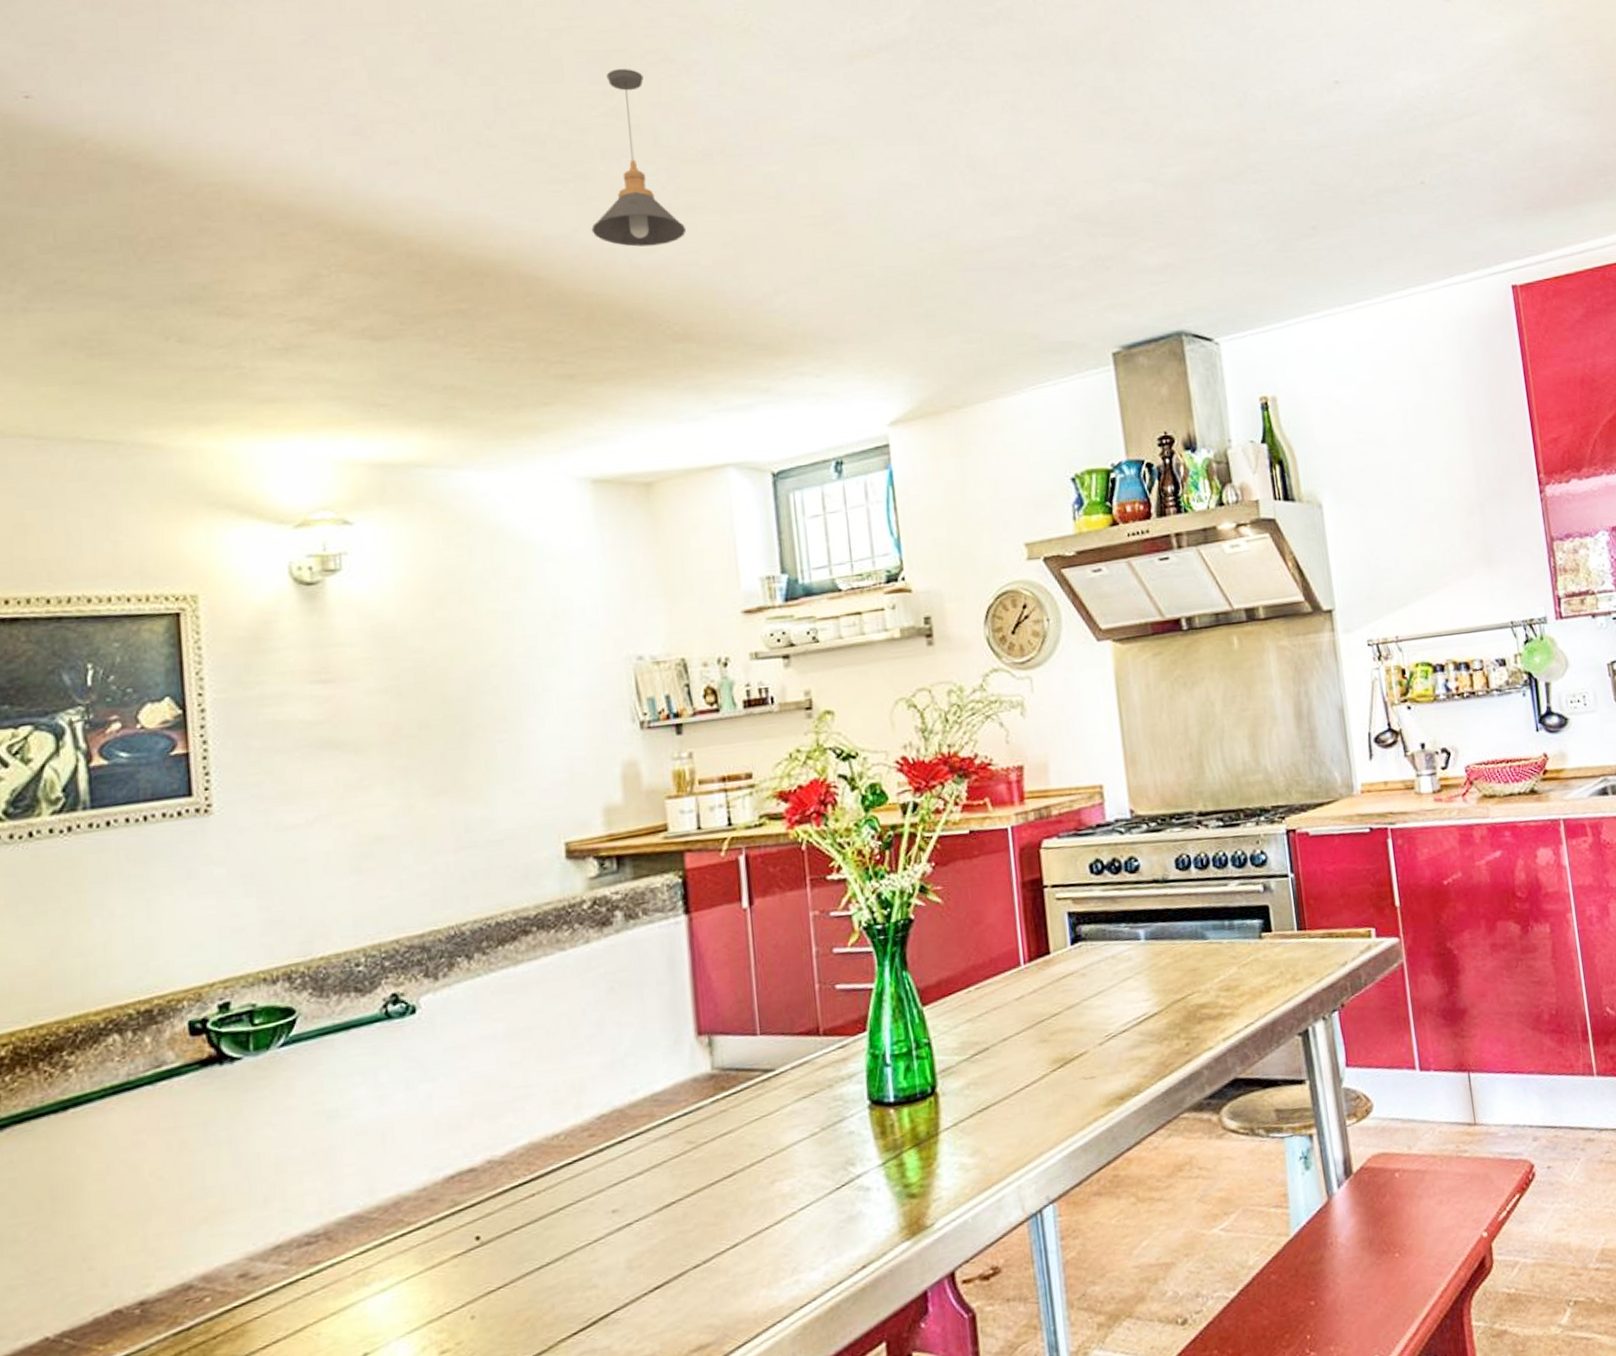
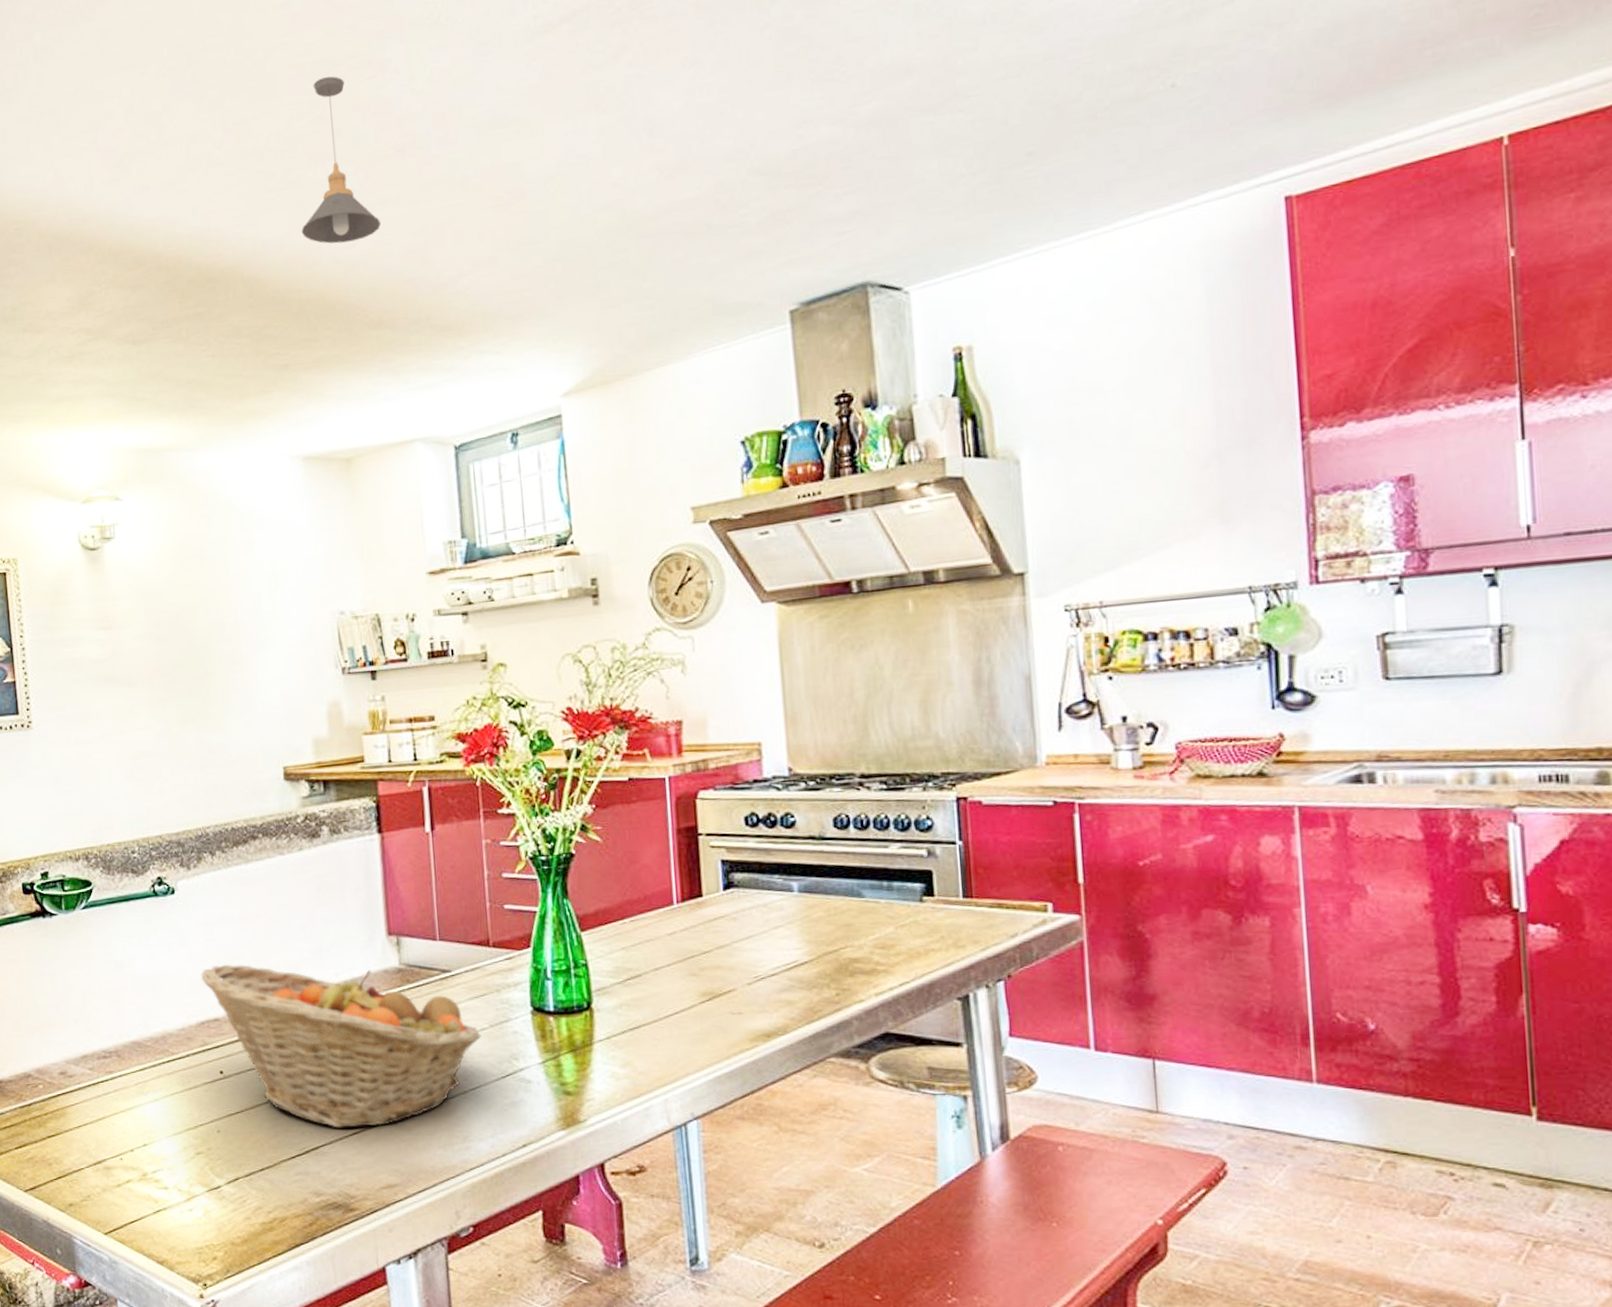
fruit basket: none [450,1080,812,1286] -> present [200,964,481,1128]

